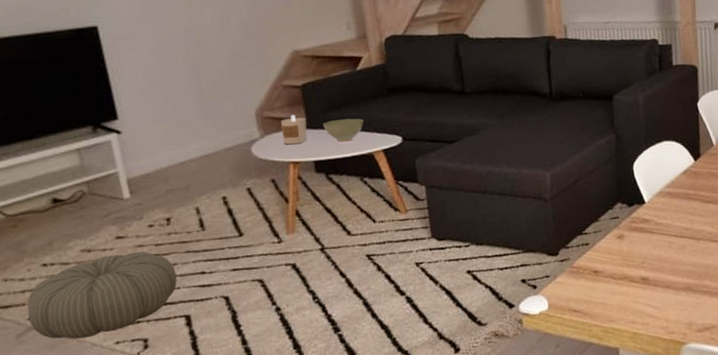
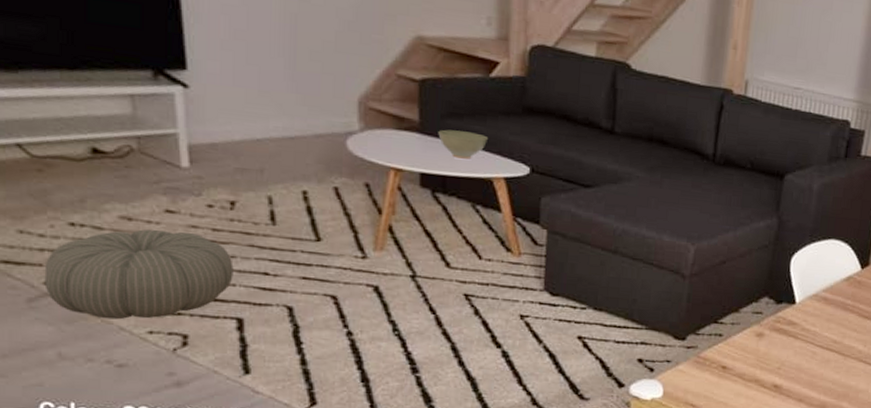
candle: present [281,114,308,145] -> none [387,112,419,149]

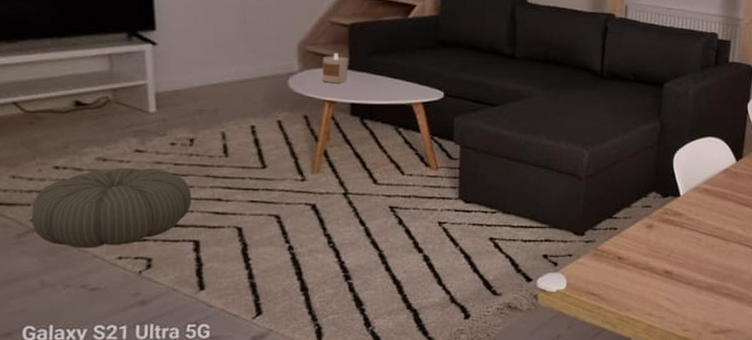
candle: none [387,112,419,149] -> present [322,53,349,84]
bowl: present [438,129,489,159] -> none [365,65,408,89]

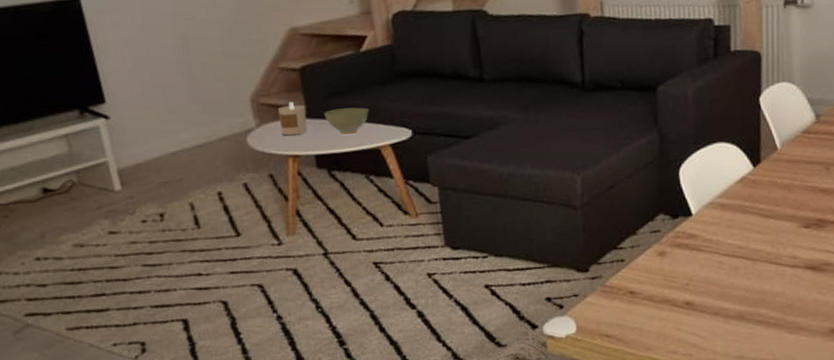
pouf: present [31,168,192,248] -> none [22,248,173,339]
bowl: none [365,65,408,89] -> present [324,107,370,135]

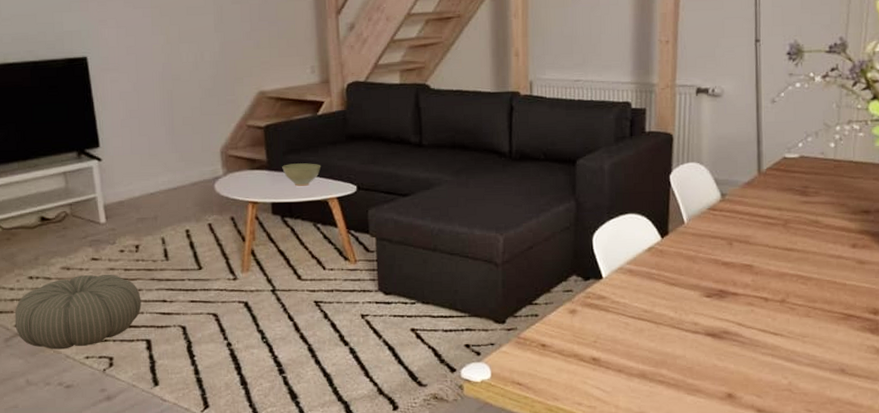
pouf: none [22,248,173,339] -> present [14,274,142,350]
candle: present [278,101,308,136] -> none [244,155,267,185]

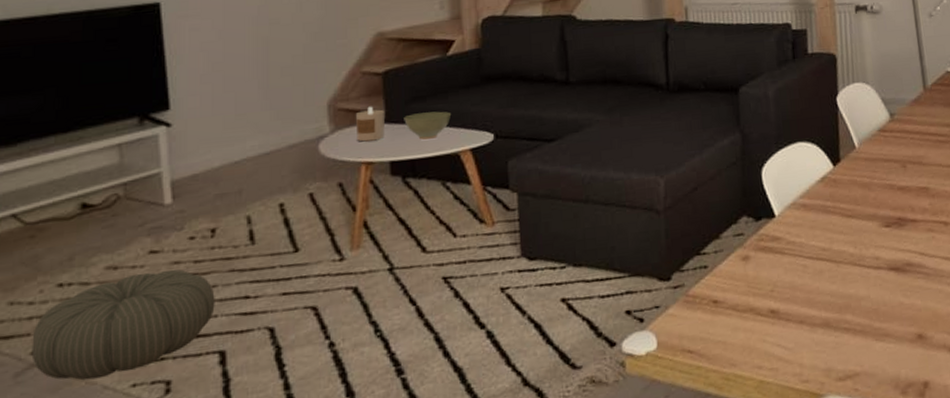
candle: none [244,155,267,185] -> present [356,106,386,142]

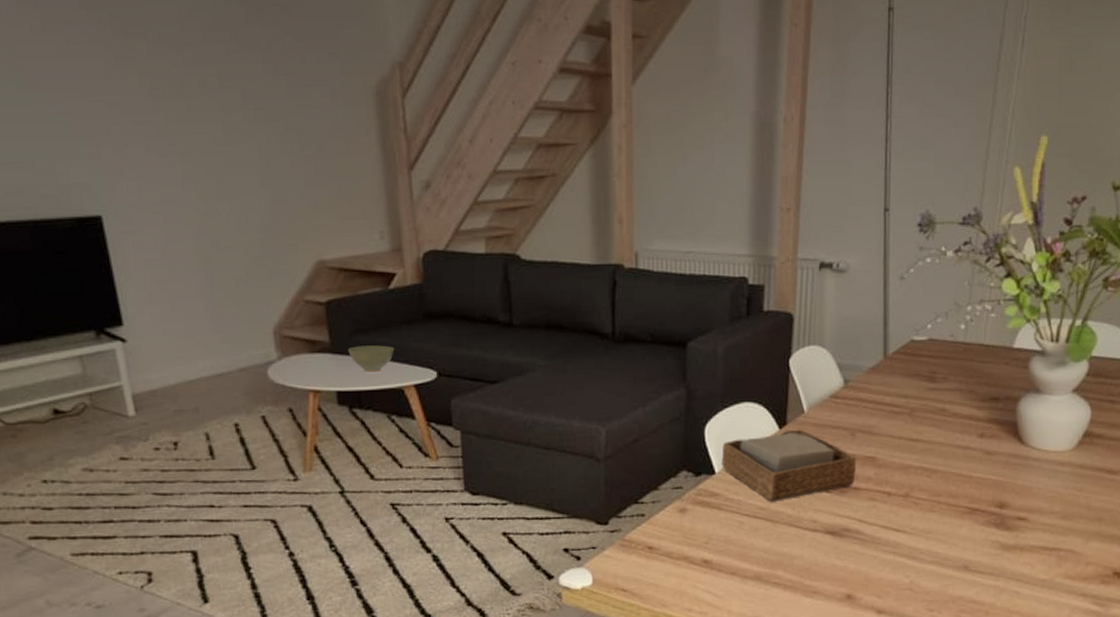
pouf: present [31,269,215,381] -> none [26,475,184,565]
candle: present [356,106,386,142] -> none [301,335,331,370]
napkin holder: none [780,164,912,241] -> present [721,429,857,501]

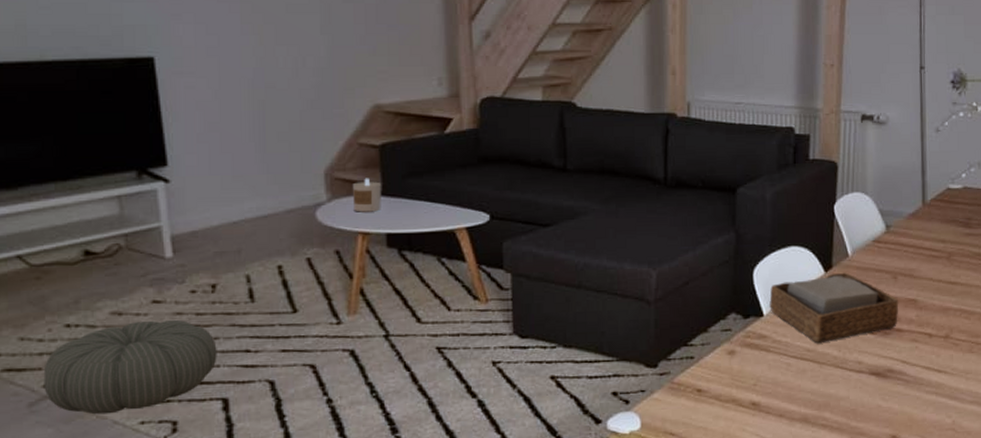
pouf: none [26,475,184,565] -> present [43,319,217,415]
candle: none [301,335,331,370] -> present [353,178,382,212]
bowl: present [348,345,395,372] -> none [400,188,448,215]

